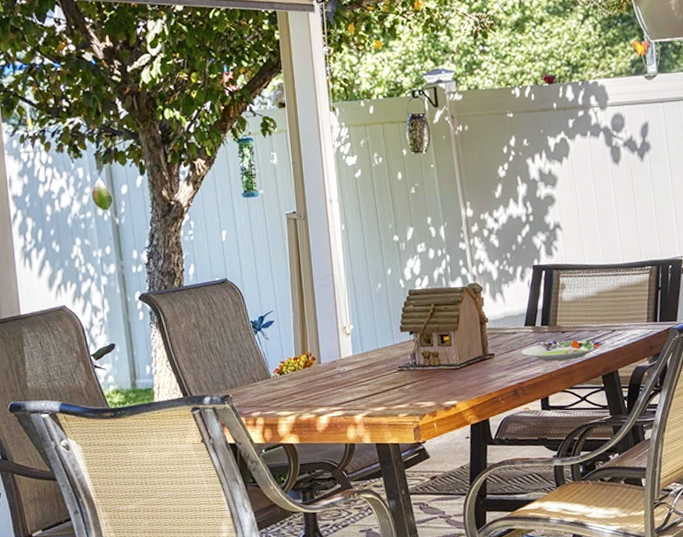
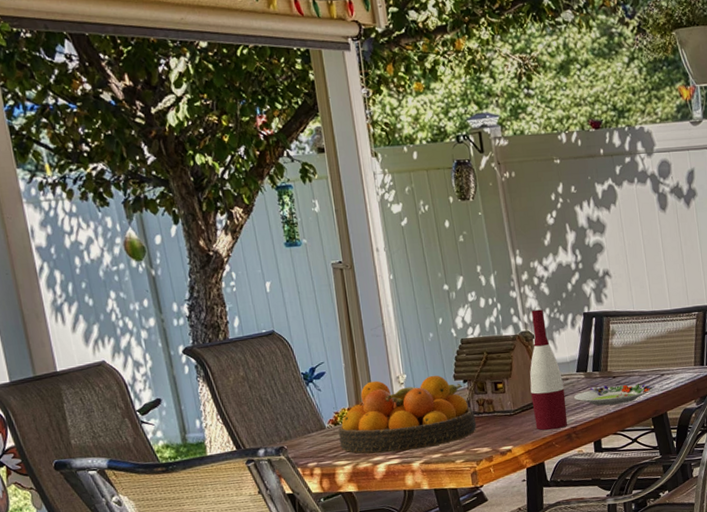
fruit bowl: none [283,326,422,405] -> present [338,375,477,454]
wine bottle: none [476,261,515,385] -> present [529,309,568,430]

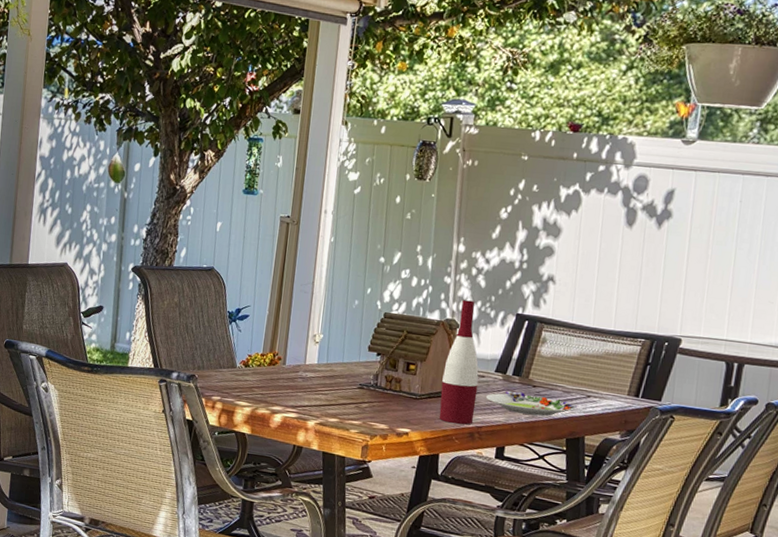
fruit bowl: present [338,375,477,454] -> none [245,333,380,411]

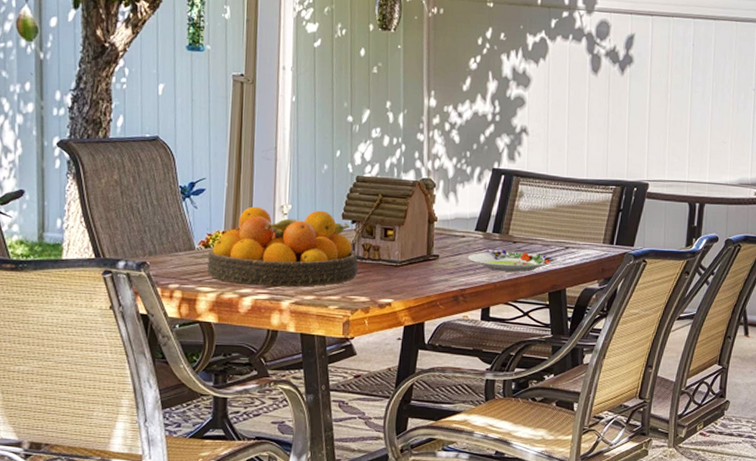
fruit bowl: none [245,333,380,411] -> present [207,206,358,287]
wine bottle: present [439,300,479,425] -> none [421,157,460,288]

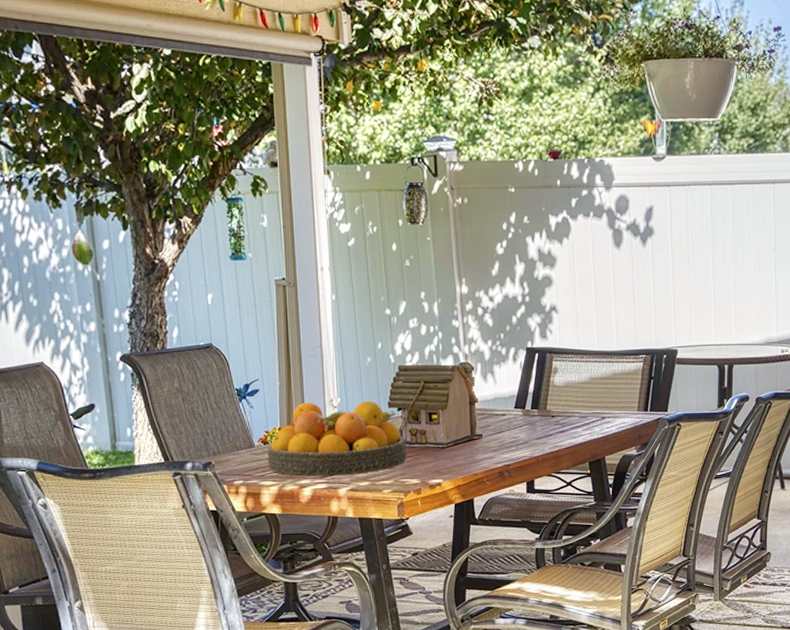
salad plate: present [467,249,556,272] -> none [509,424,594,445]

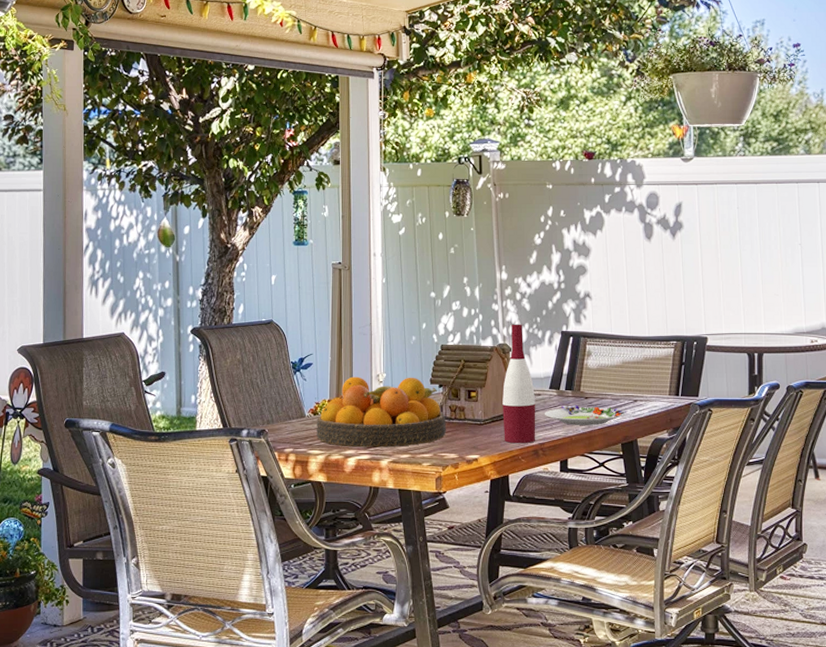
wine bottle: none [465,341,501,466] -> present [502,324,536,443]
salad plate: none [509,424,594,445] -> present [544,405,626,425]

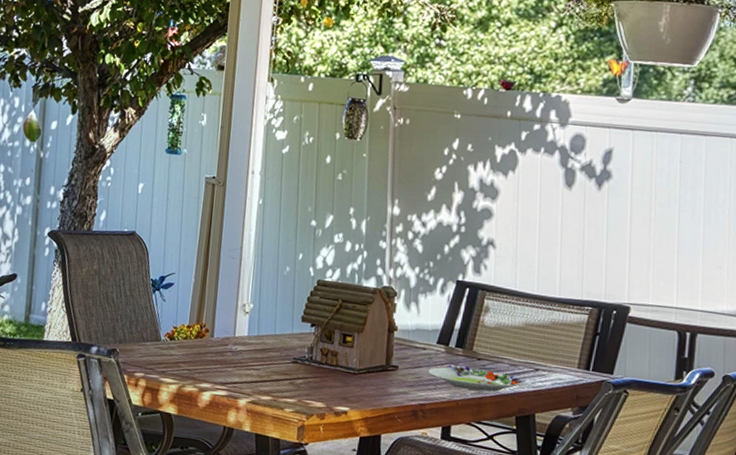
fruit bowl: present [317,376,447,448] -> none [171,303,316,387]
wine bottle: present [502,324,536,443] -> none [379,266,420,402]

